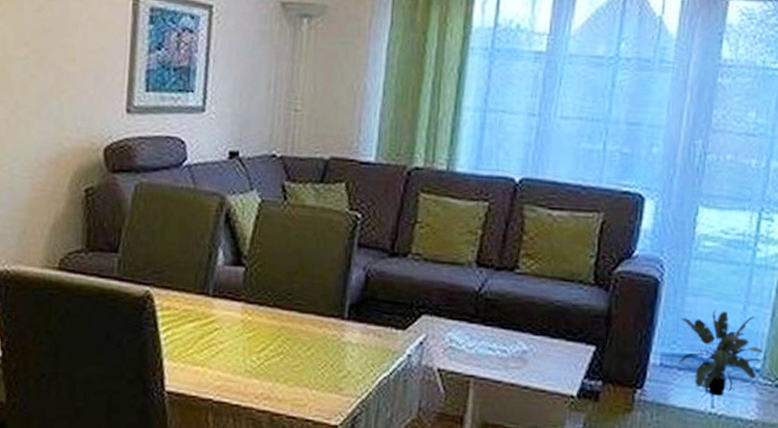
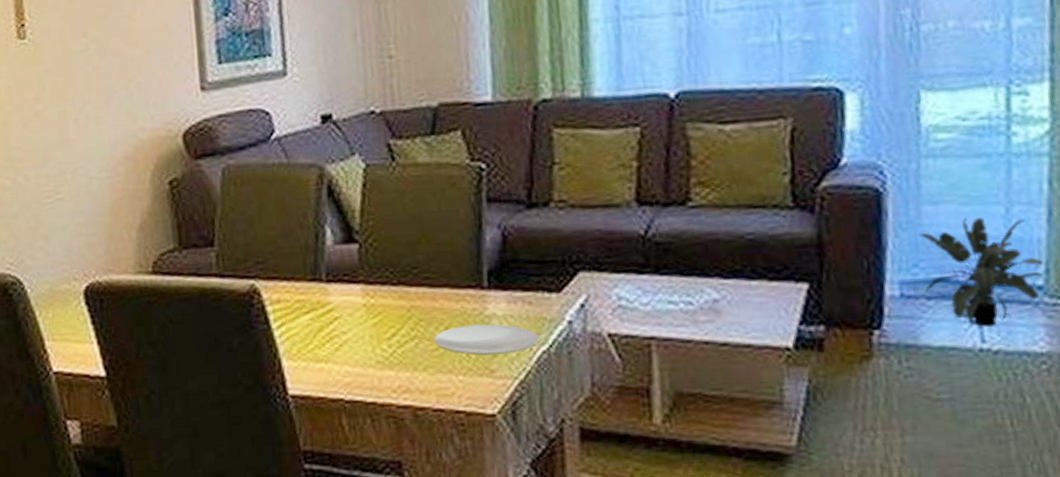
plate: none [296,348,382,377] -> present [433,324,538,356]

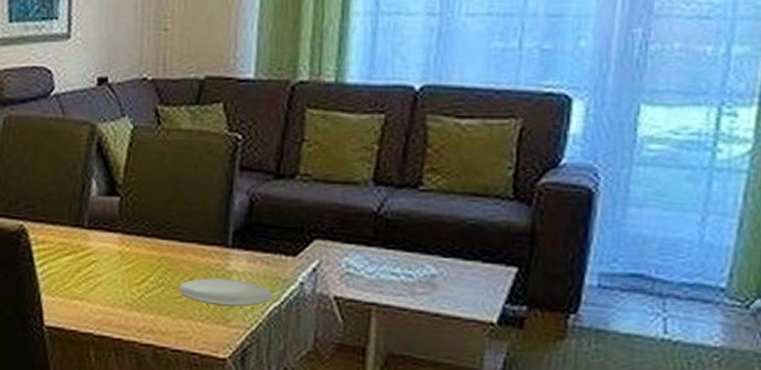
potted plant: present [919,217,1045,327] -> none [622,221,730,320]

